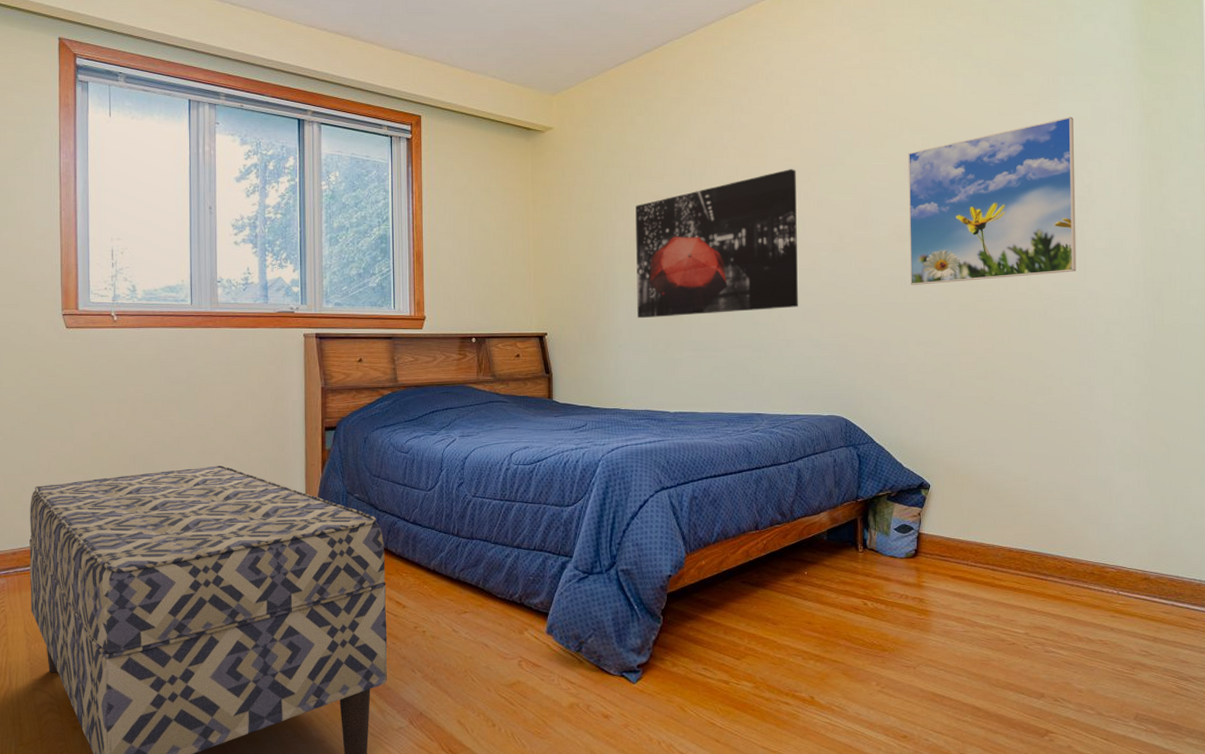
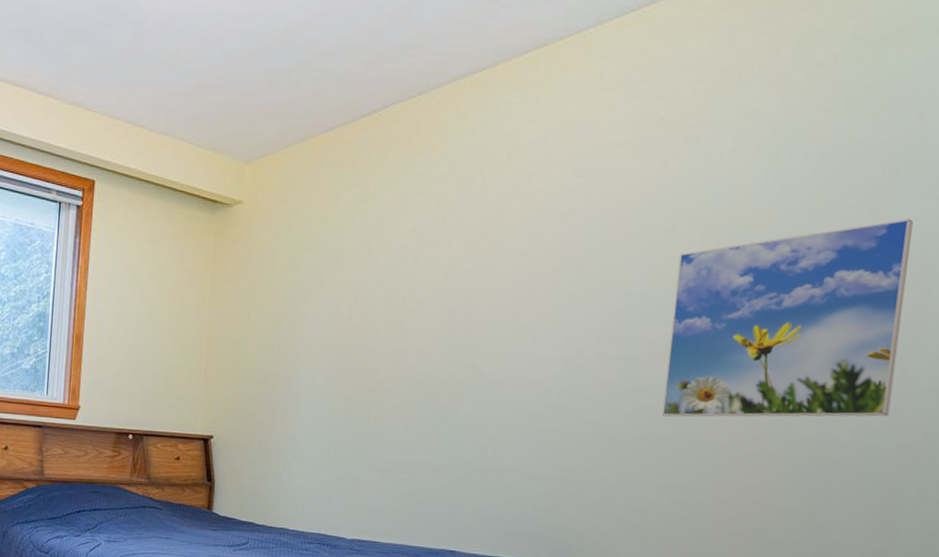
wall art: present [635,169,798,319] -> none [319,265,532,431]

